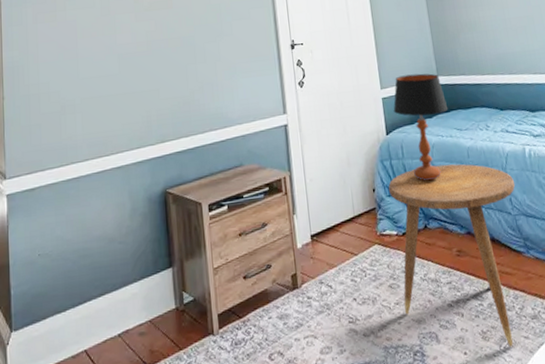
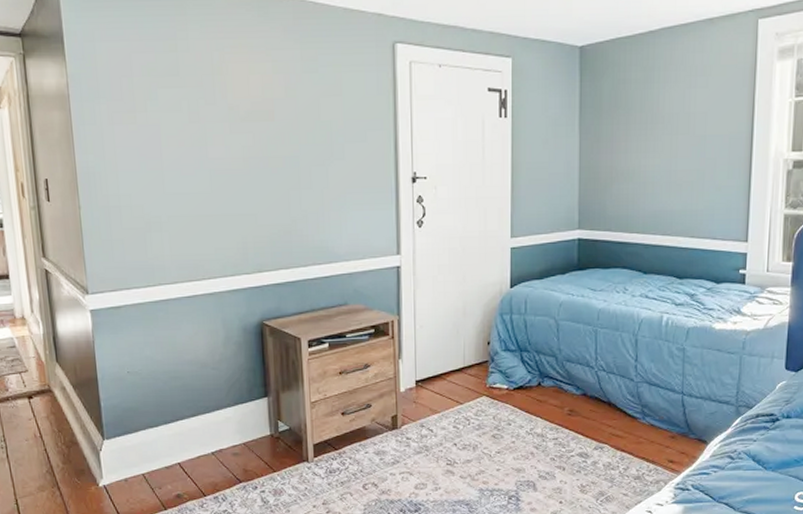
side table: present [388,164,515,348] -> none [505,324,644,502]
table lamp: present [393,73,449,181] -> none [522,224,585,339]

